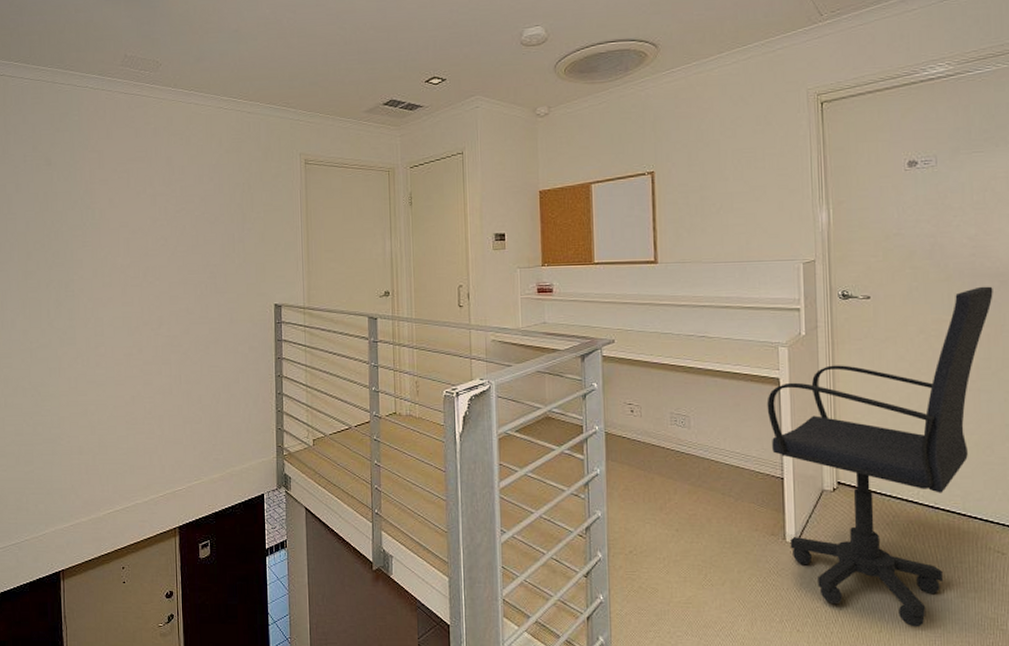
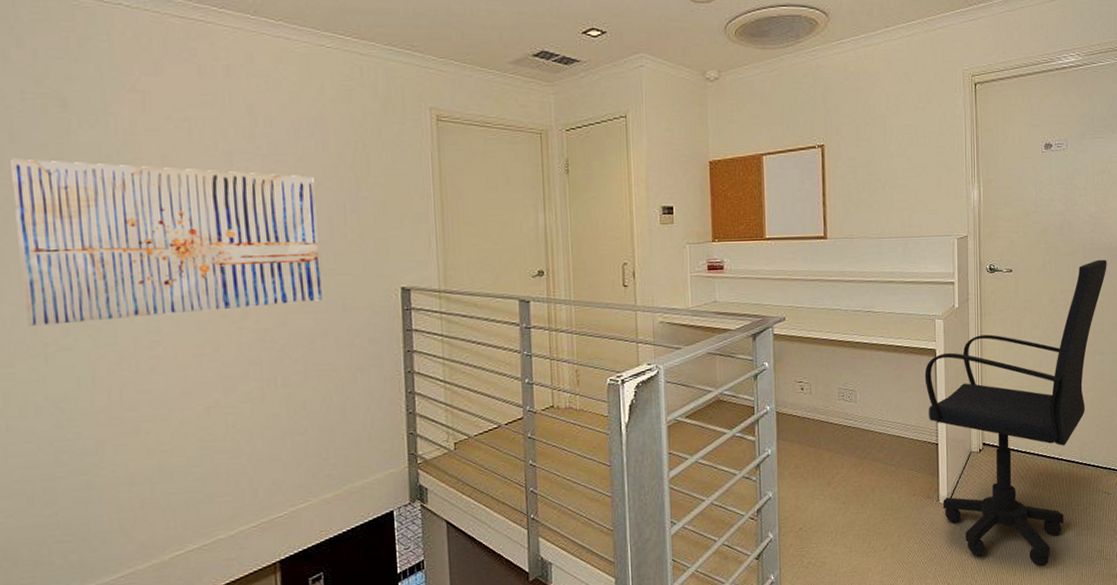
wall art: none [16,204,215,328] -> present [11,158,322,326]

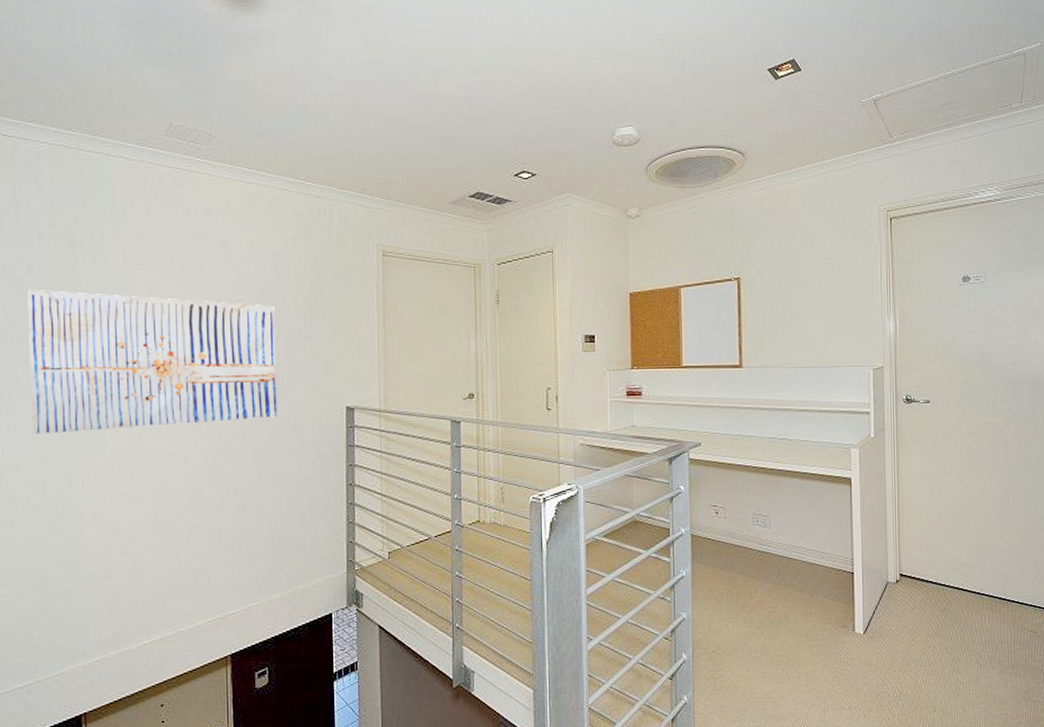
office chair: present [924,259,1107,567] -> none [840,392,1030,705]

